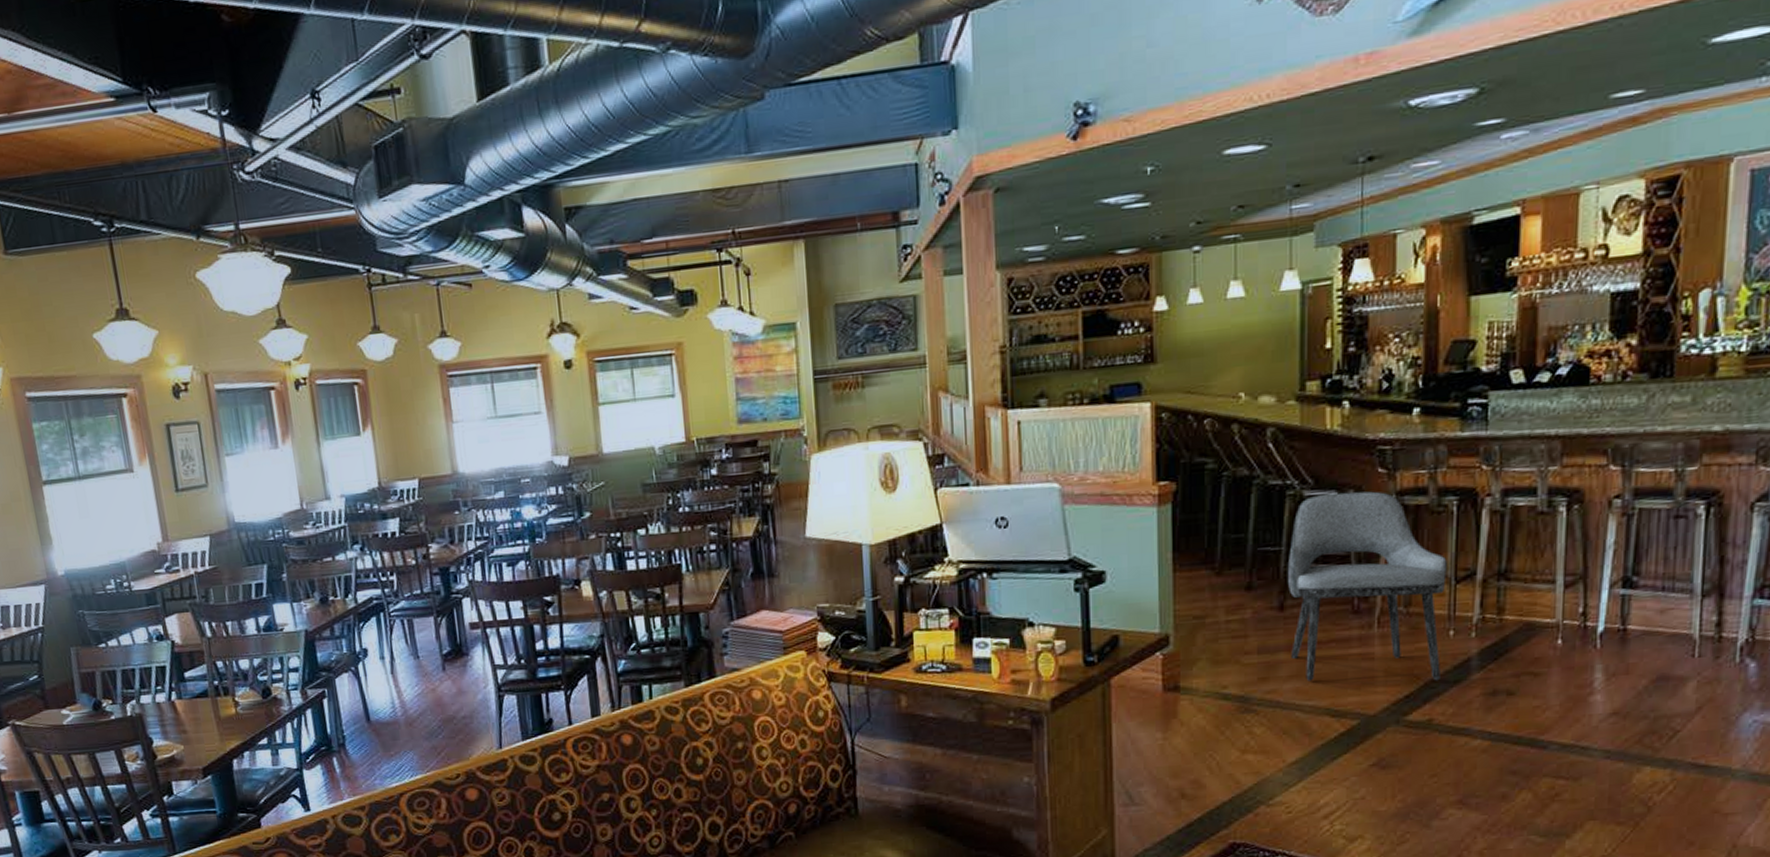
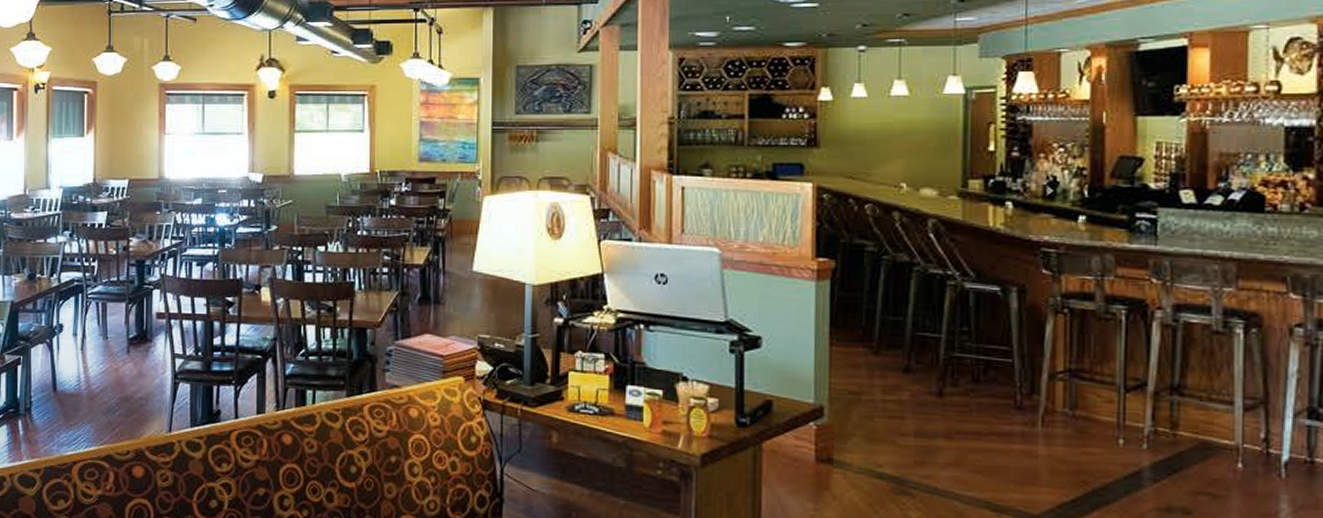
dining chair: present [1287,491,1447,681] -> none [946,288,1116,489]

